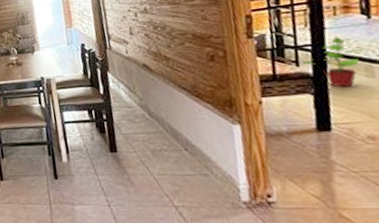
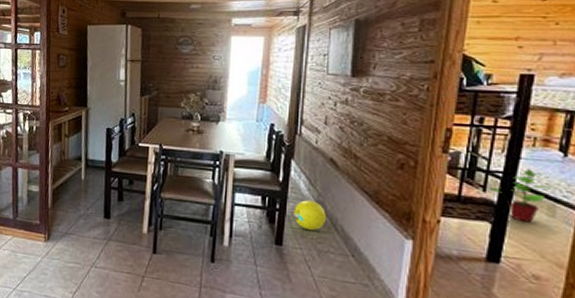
ball: none [120,106,153,134] -> present [294,200,326,231]

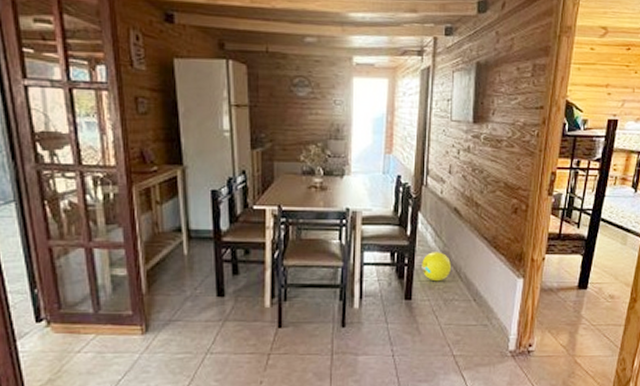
potted plant: present [490,169,555,223] -> none [582,205,627,251]

